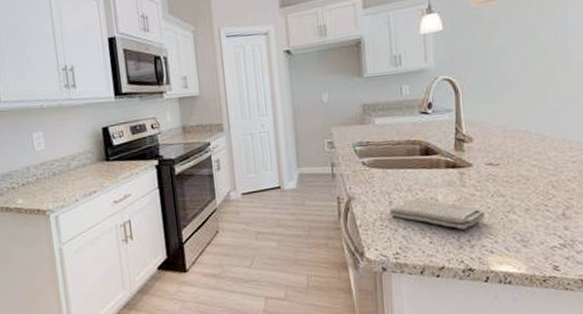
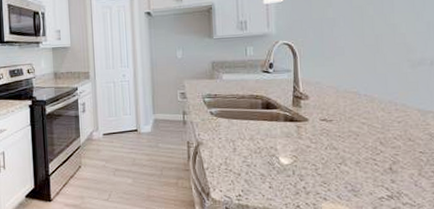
washcloth: present [389,199,486,230] -> none [233,147,320,177]

